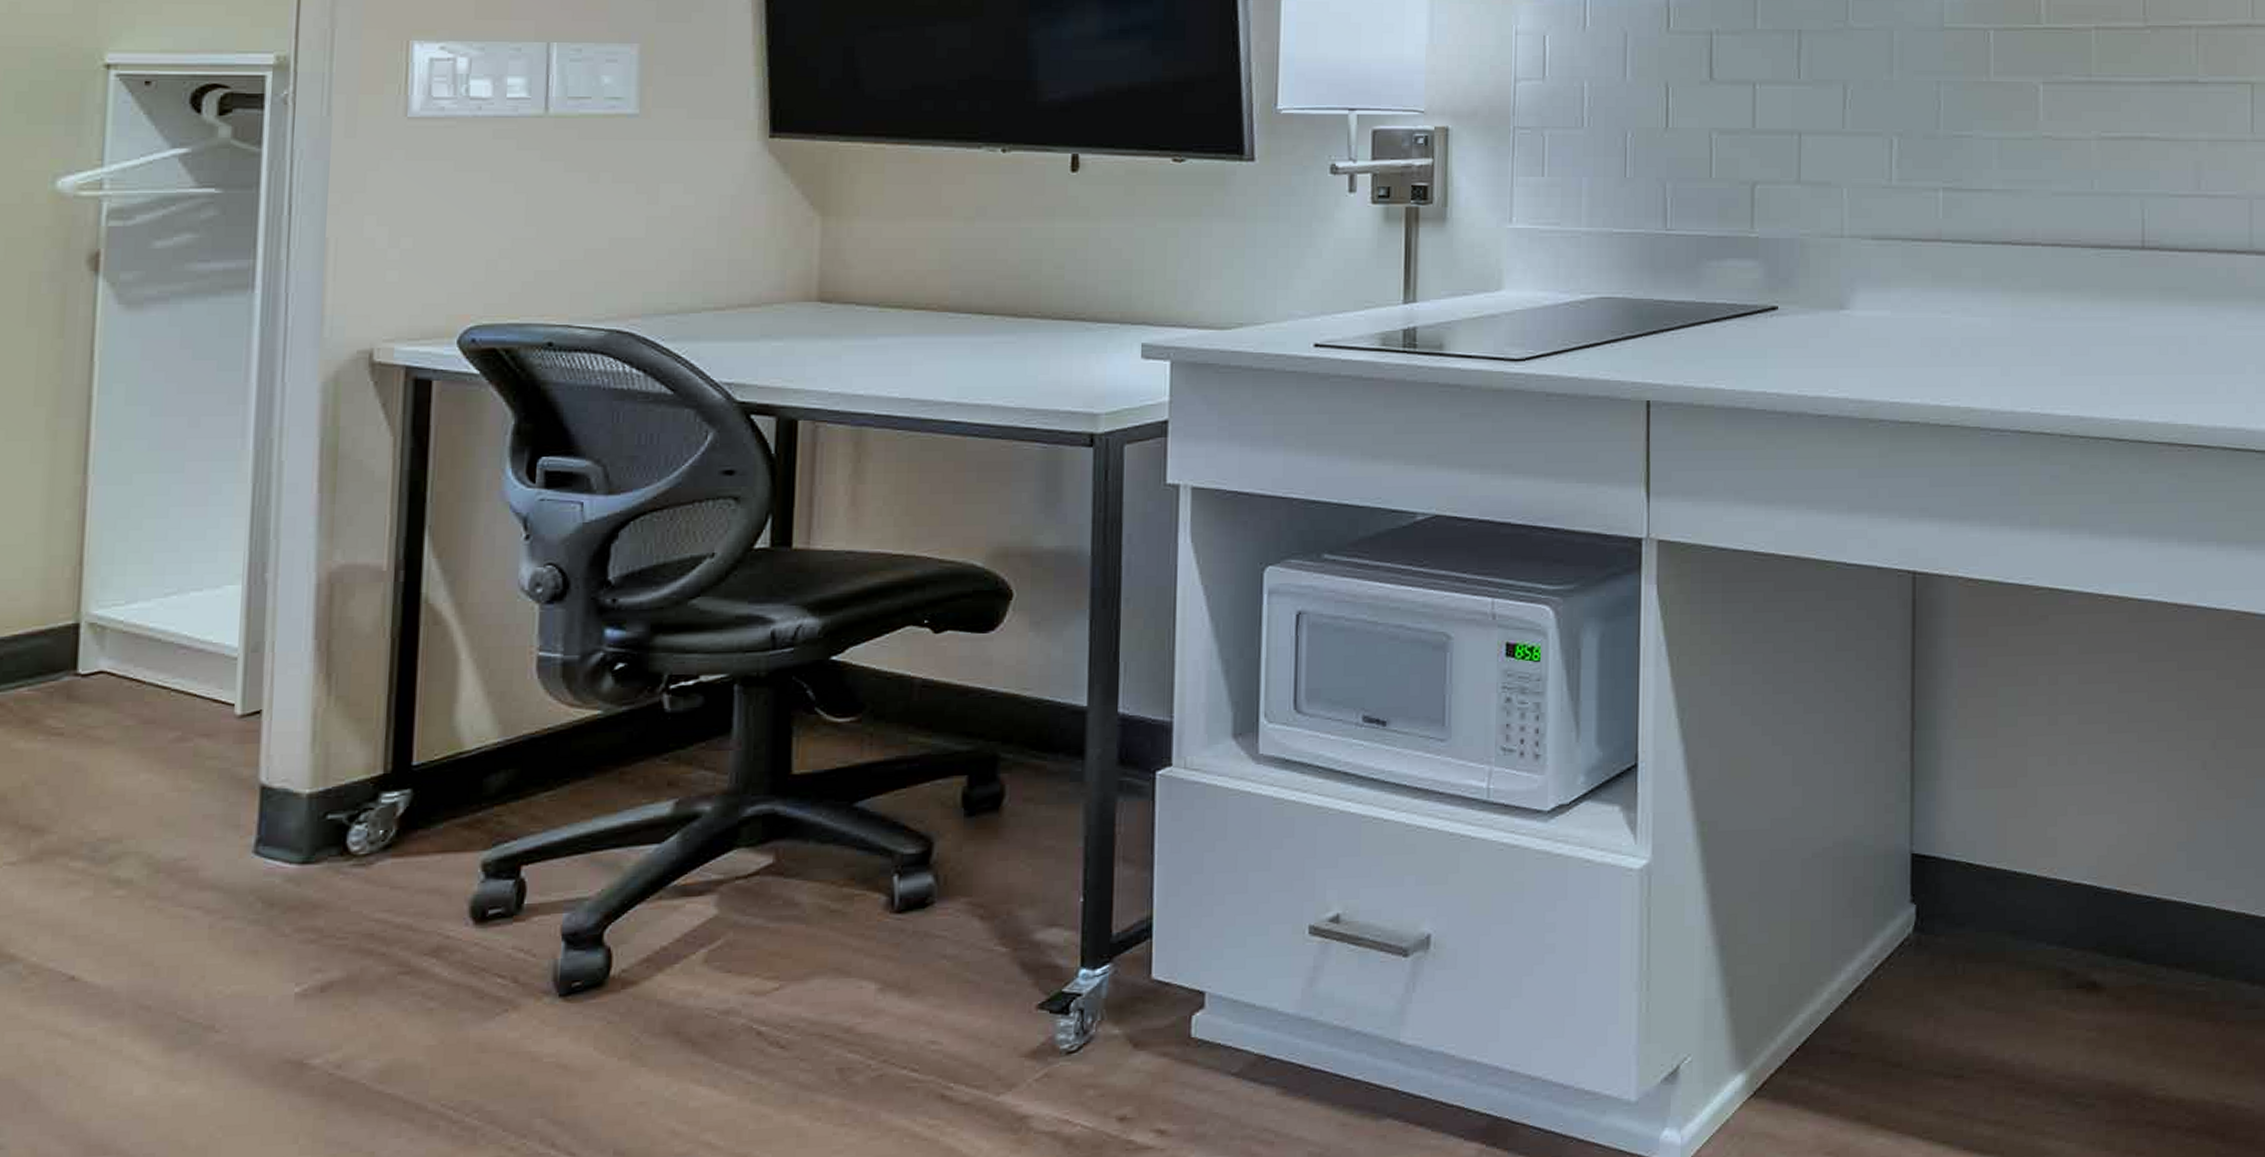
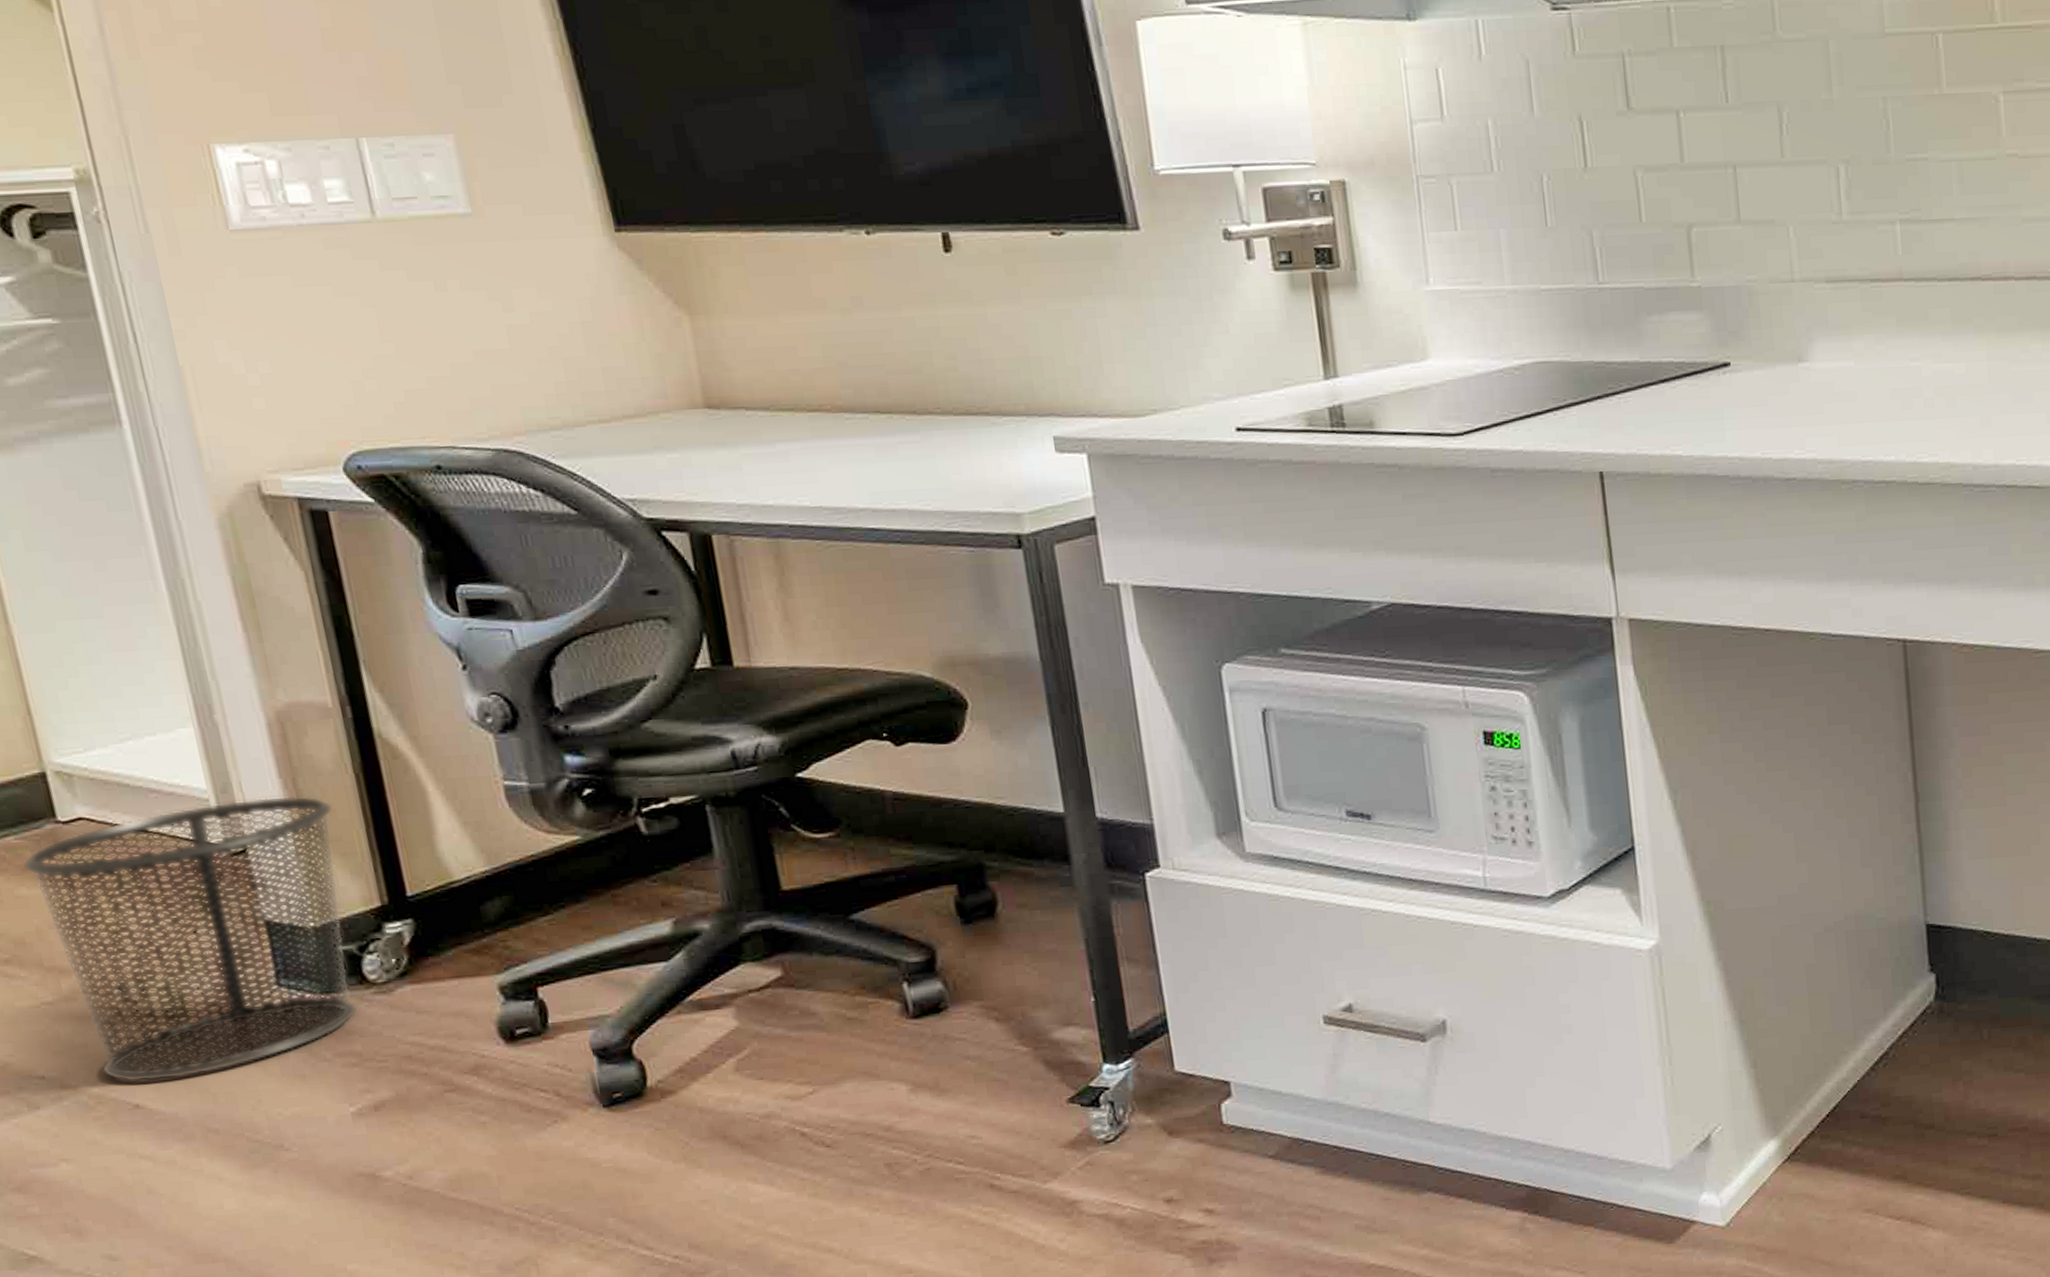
waste bin: none [27,658,361,952] -> present [22,795,358,1083]

